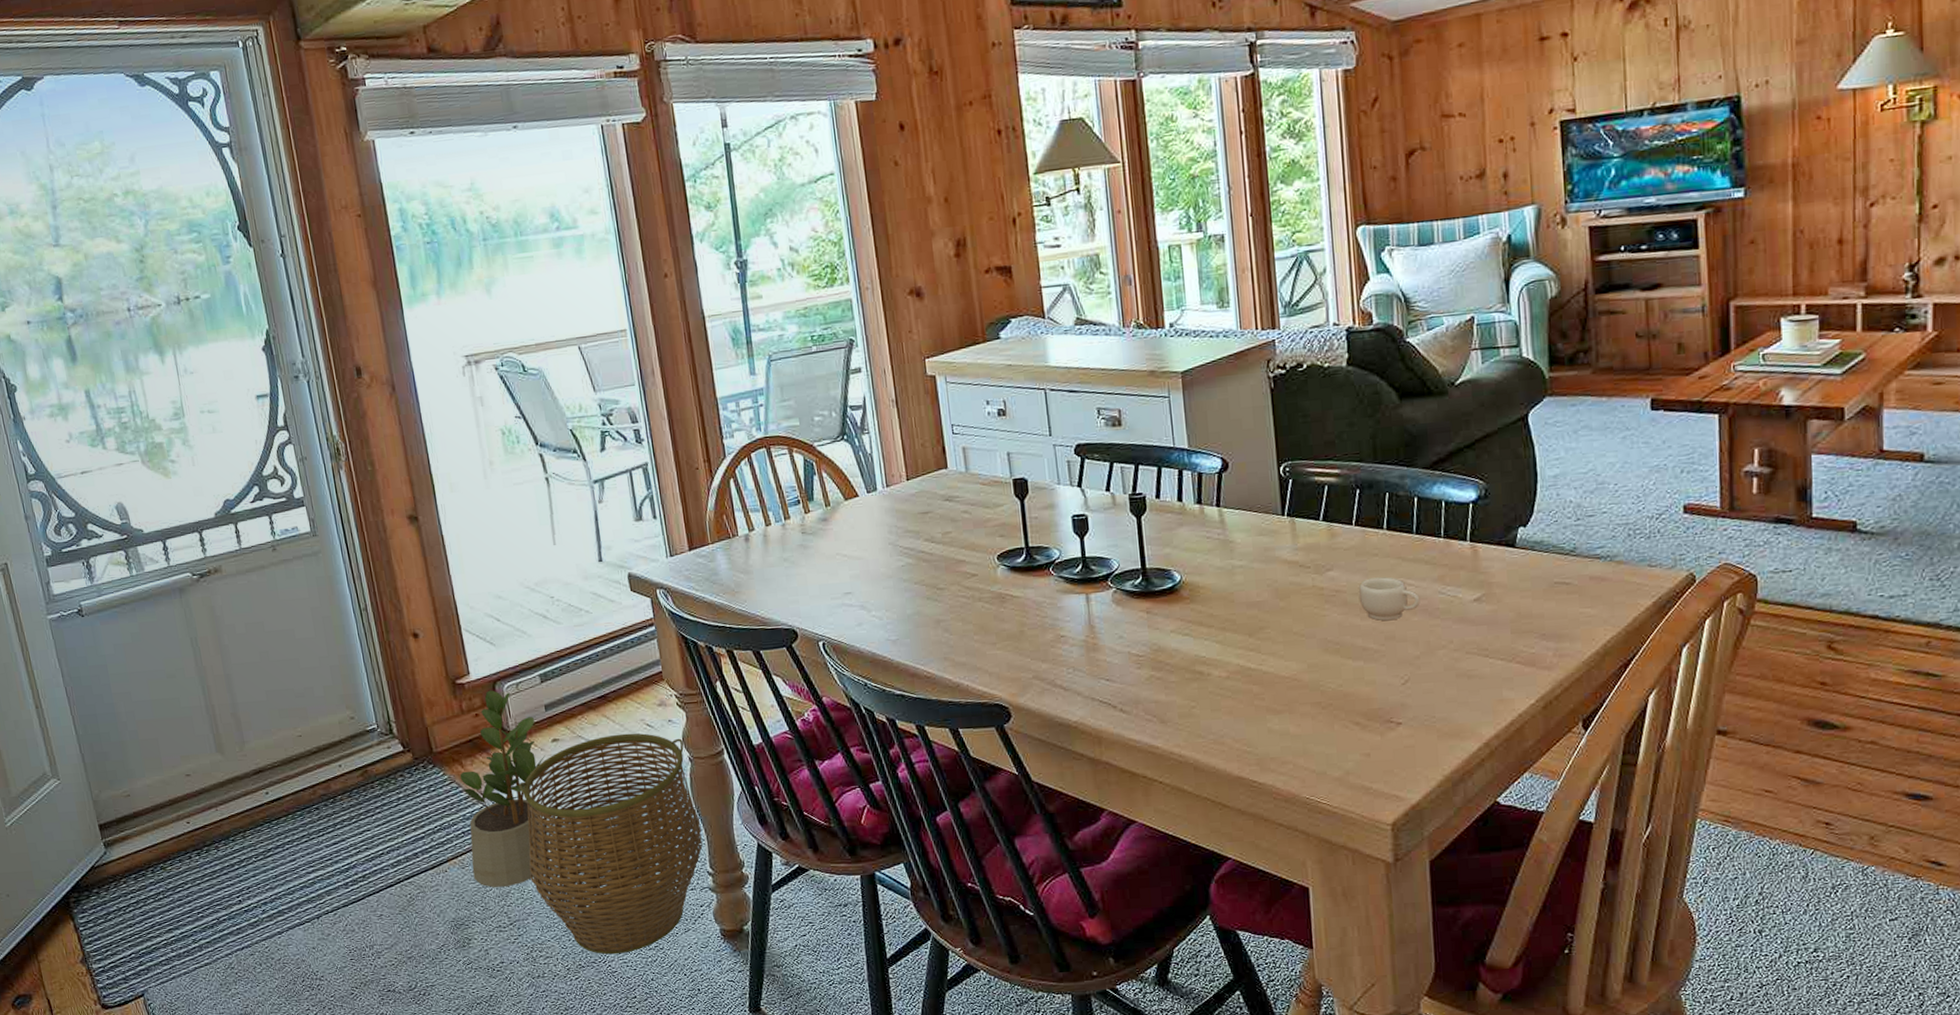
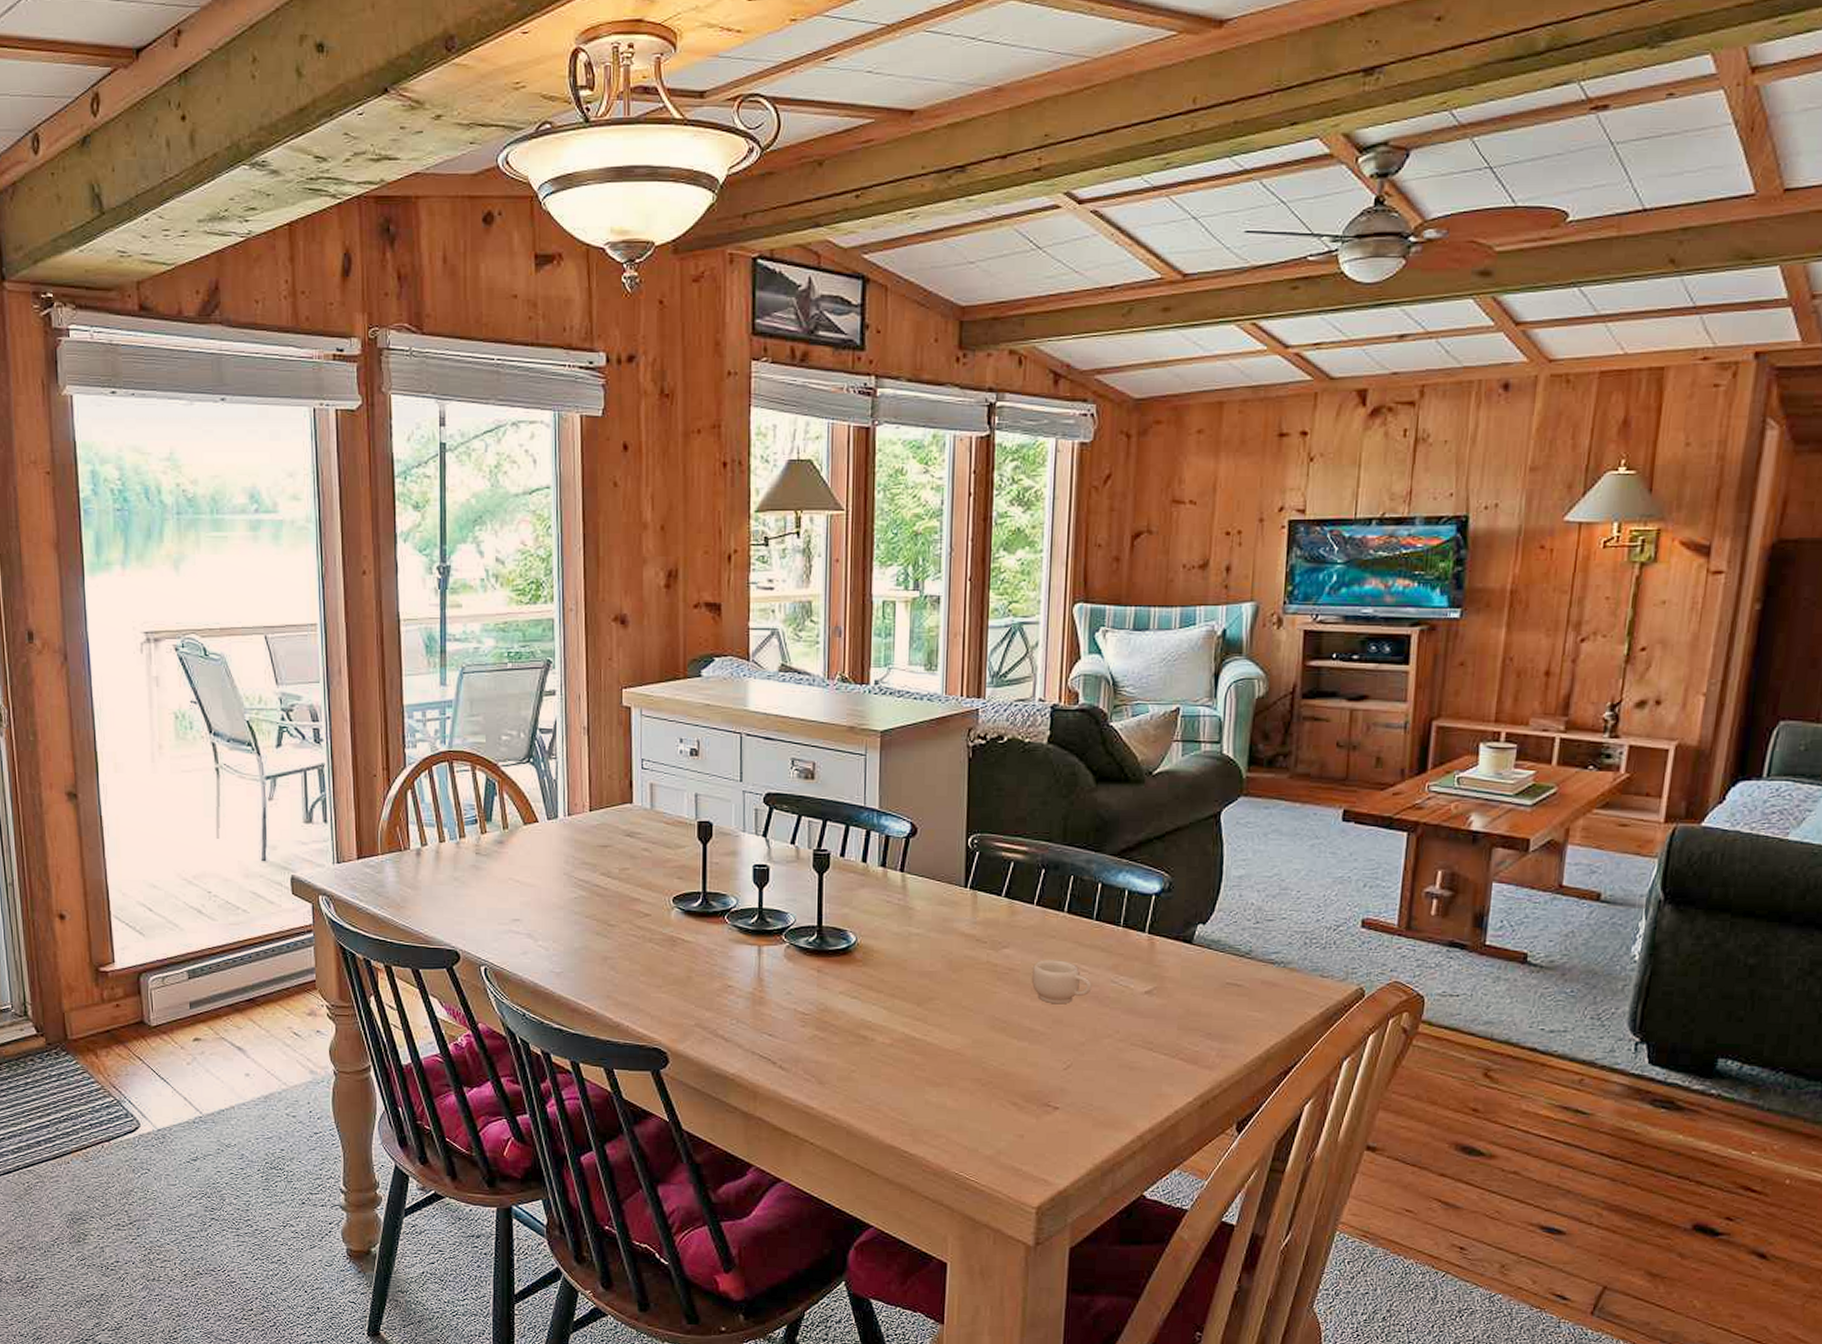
potted plant: present [459,690,545,887] -> none [93,981,185,1185]
basket: present [518,733,703,955] -> none [153,1039,338,1265]

